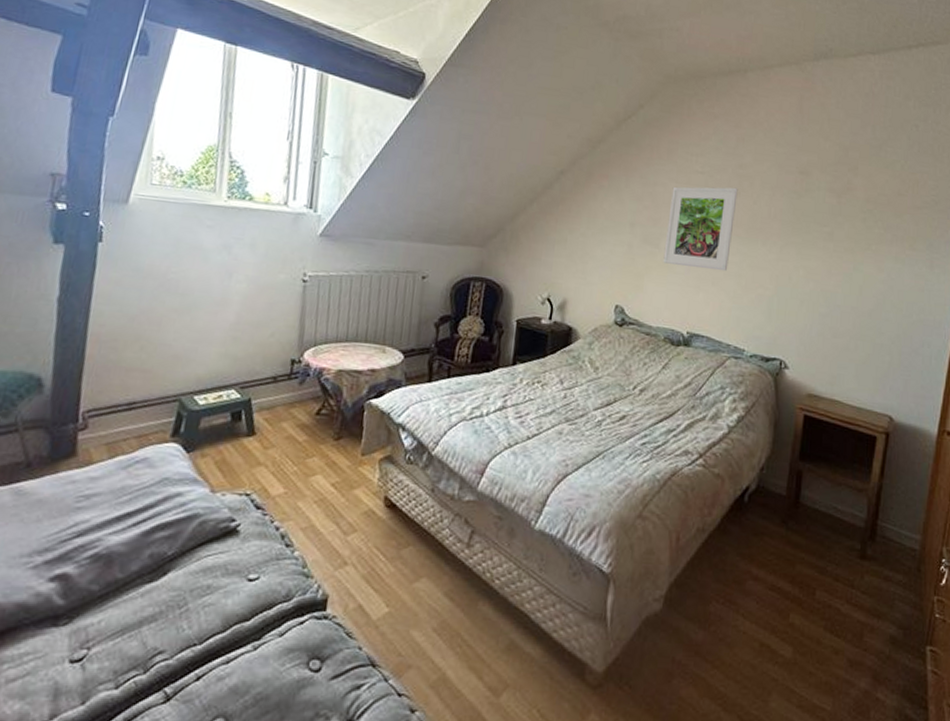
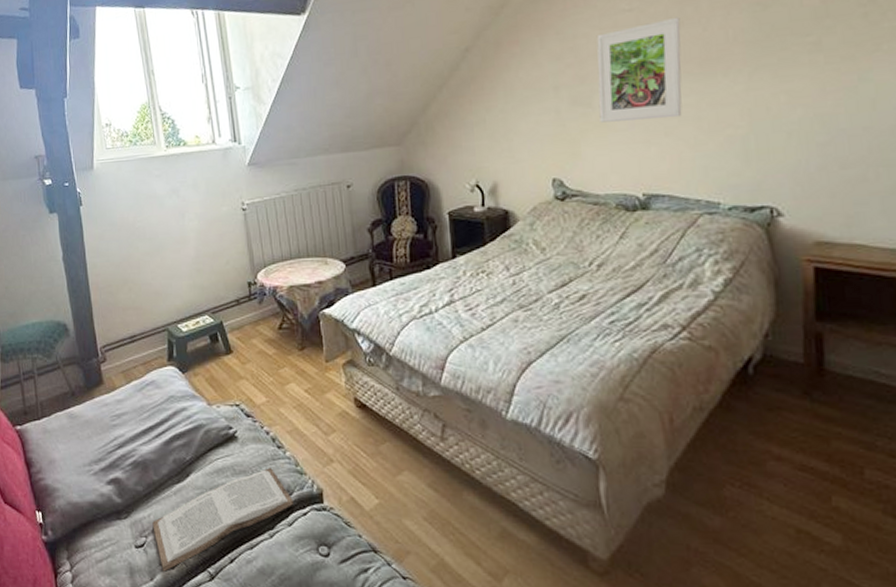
book: none [100,567,291,693] -> present [152,467,293,572]

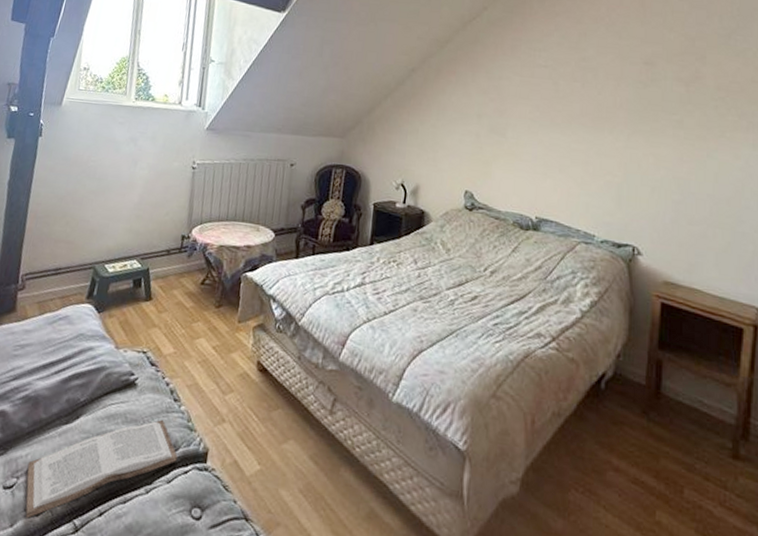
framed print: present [596,17,683,123] -> none [510,79,582,159]

